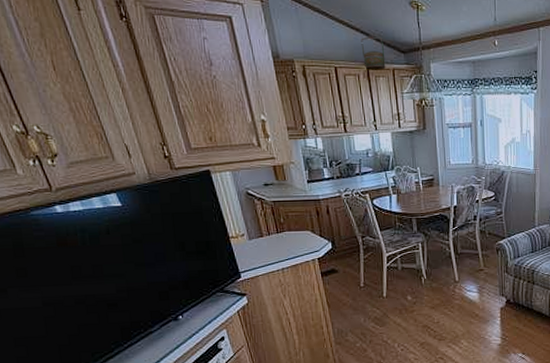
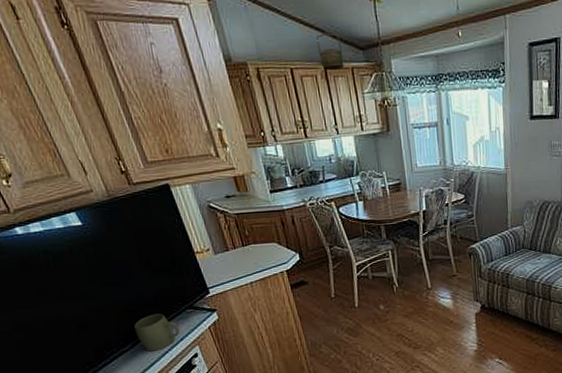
mug: none [164,296,208,333] -> present [134,313,180,352]

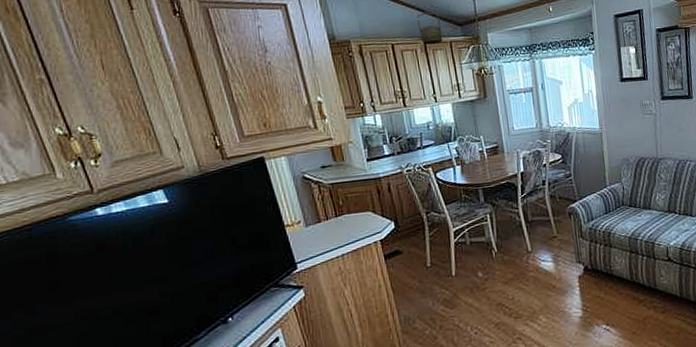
mug: present [134,313,180,352] -> none [212,294,261,338]

